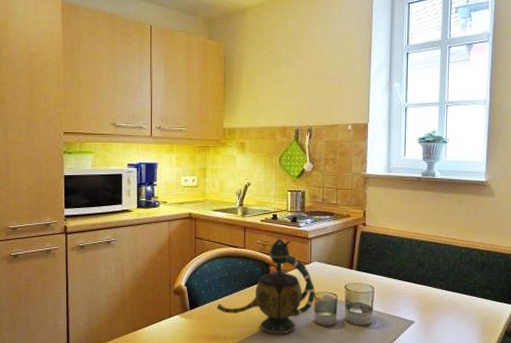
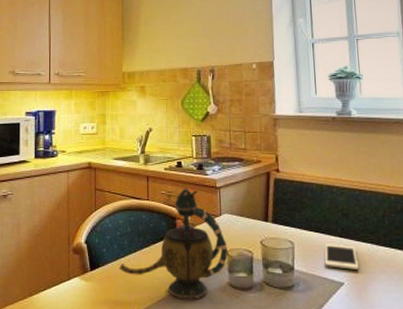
cell phone: none [399,289,428,310] -> present [324,244,359,270]

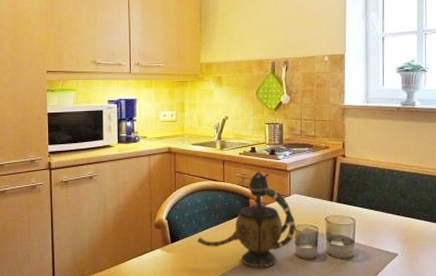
cell phone: present [324,244,359,270] -> none [382,221,412,243]

